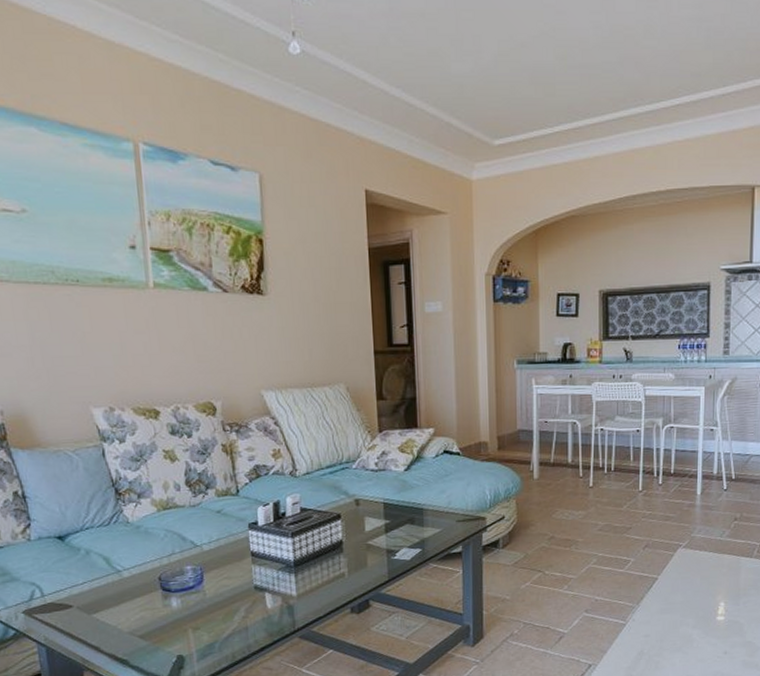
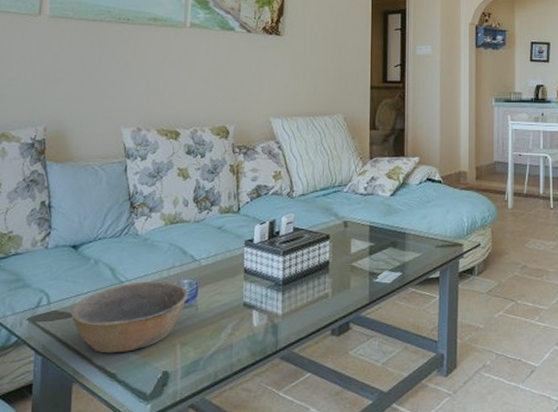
bowl: none [68,569,194,642] -> present [70,281,189,354]

